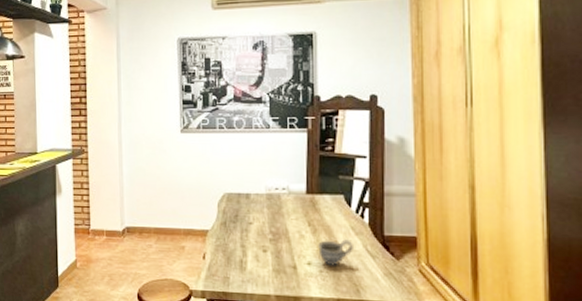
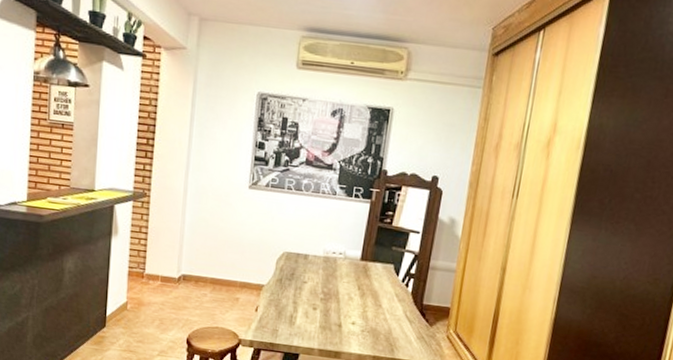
cup: present [318,239,353,266] -> none [363,303,395,328]

